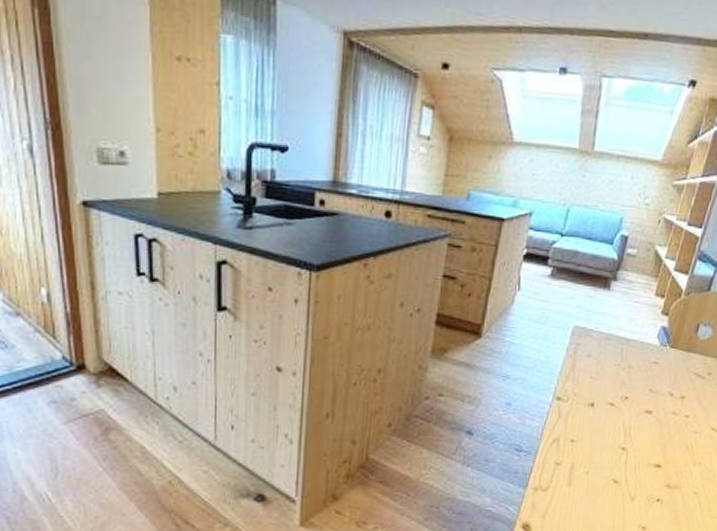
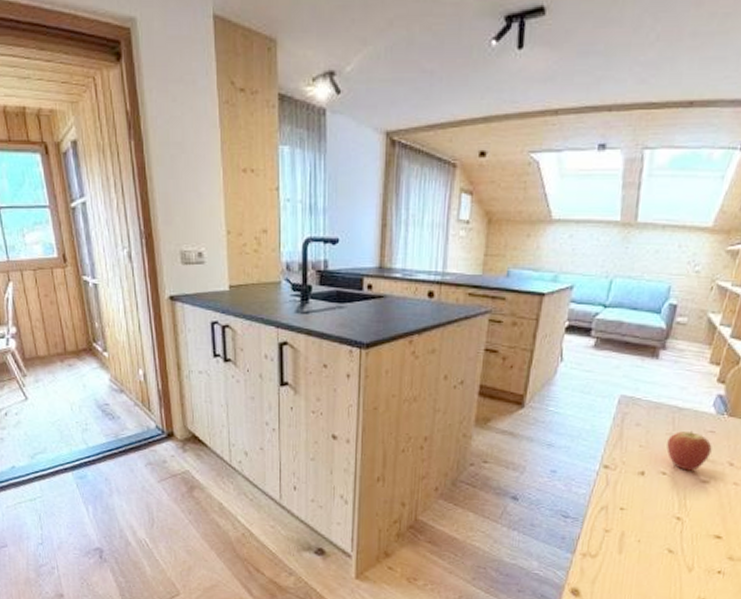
fruit: none [615,361,655,401] -> present [667,430,712,471]

